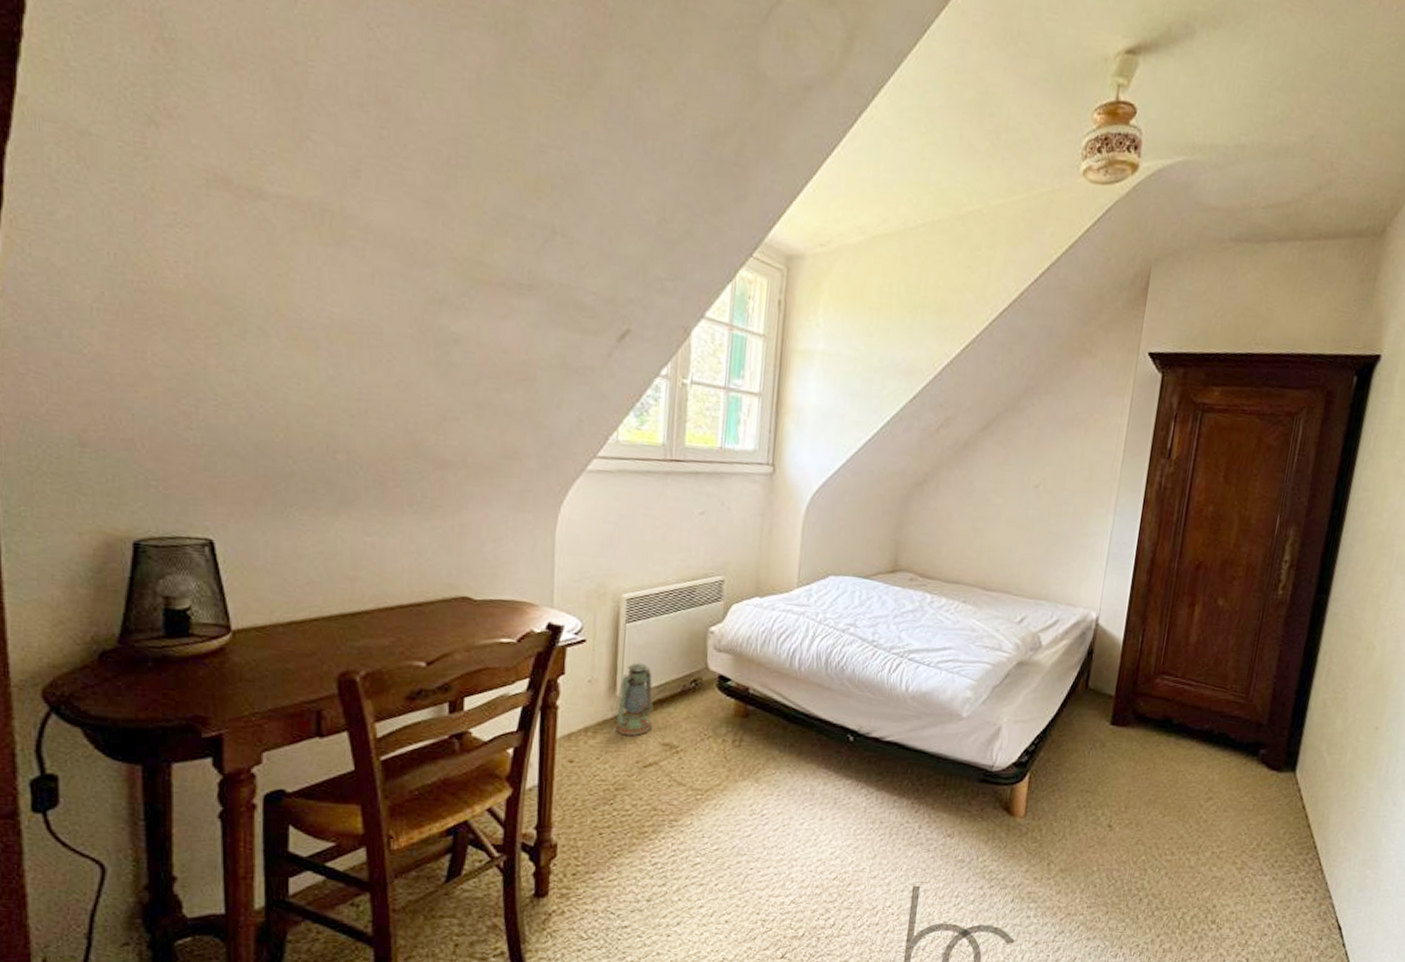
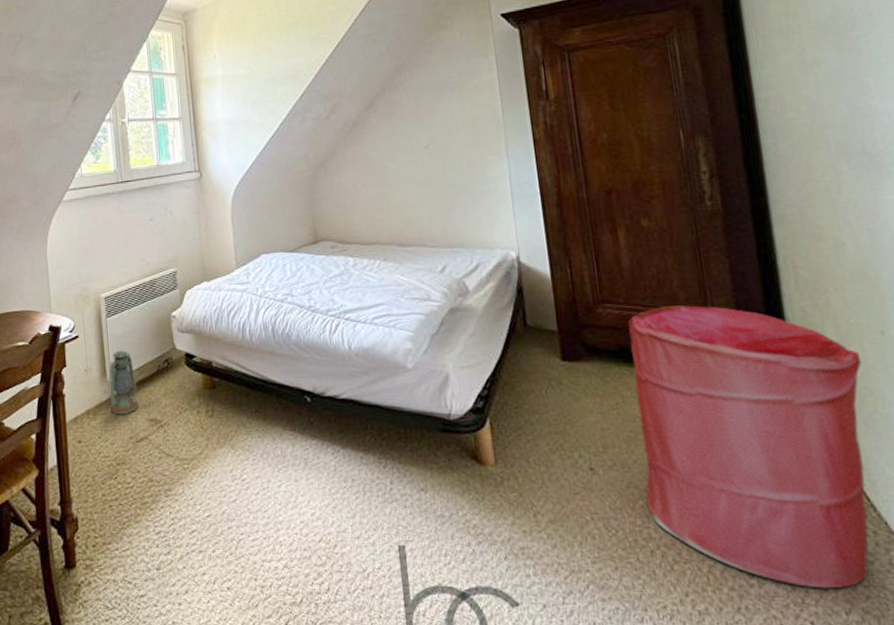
laundry hamper: none [1147,684,1354,934] -> present [628,305,869,589]

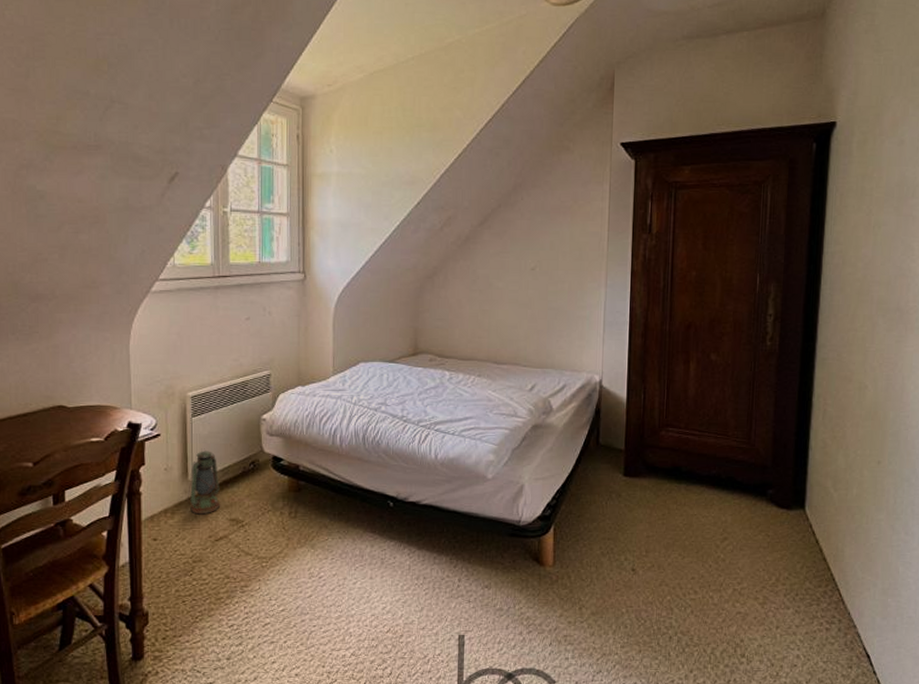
laundry hamper: present [628,305,869,589] -> none [673,432,859,664]

